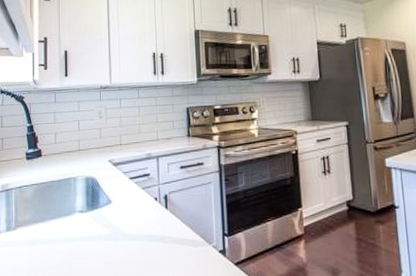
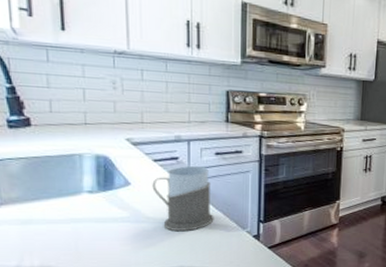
mug: none [129,181,182,247] -> present [152,166,214,231]

